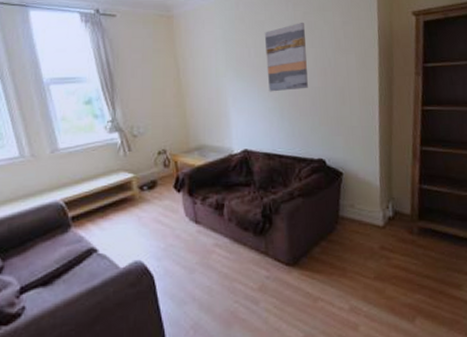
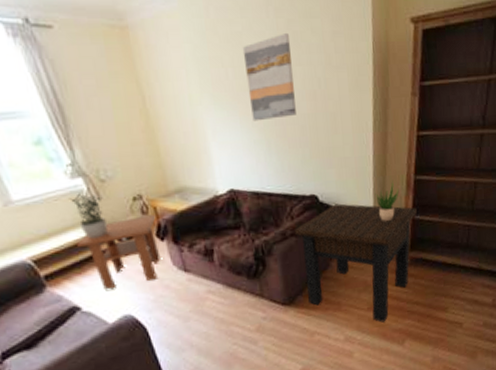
coffee table: none [104,168,176,235] -> present [77,215,161,290]
potted plant: none [105,145,133,186] -> present [69,193,108,239]
side table: none [302,168,425,295] -> present [295,203,418,323]
potted plant: none [380,150,406,188] -> present [374,181,399,221]

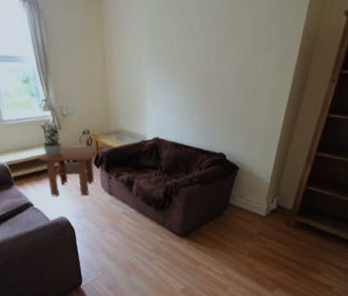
wall art: present [242,34,296,122] -> none [185,16,230,87]
side table: present [295,203,418,323] -> none [200,164,313,269]
potted plant: present [374,181,399,221] -> none [275,153,299,186]

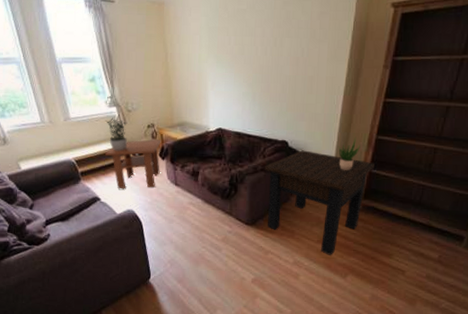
side table: none [200,164,313,269] -> present [265,150,376,255]
potted plant: none [275,153,299,186] -> present [337,137,360,170]

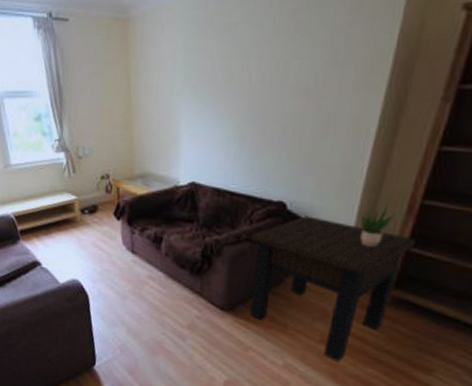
potted plant: present [105,117,127,151] -> none [51,165,77,207]
coffee table: present [105,139,161,189] -> none [49,194,117,254]

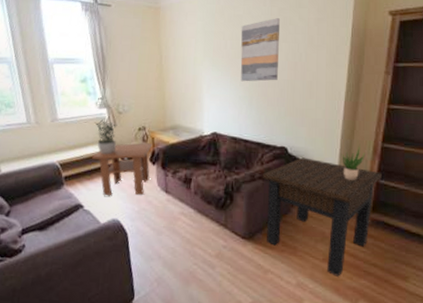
coffee table: none [49,194,117,254] -> present [92,143,152,196]
potted plant: none [51,165,77,207] -> present [94,119,118,155]
wall art: none [230,25,291,117] -> present [240,18,280,82]

